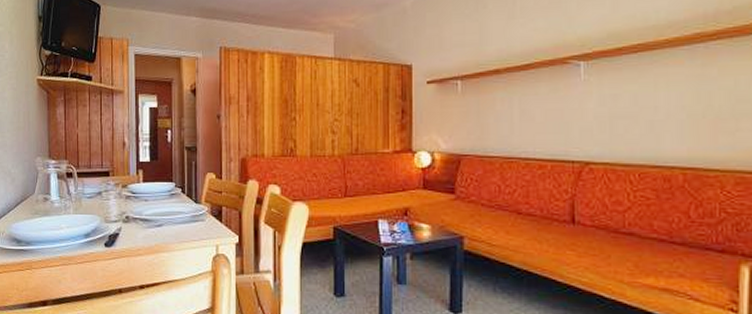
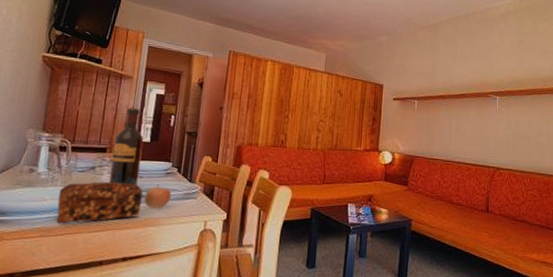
bread loaf: none [73,206,150,252] -> present [57,181,143,224]
wine bottle: none [116,125,144,209] -> present [109,108,144,185]
fruit: none [152,207,179,234] -> present [144,184,172,209]

